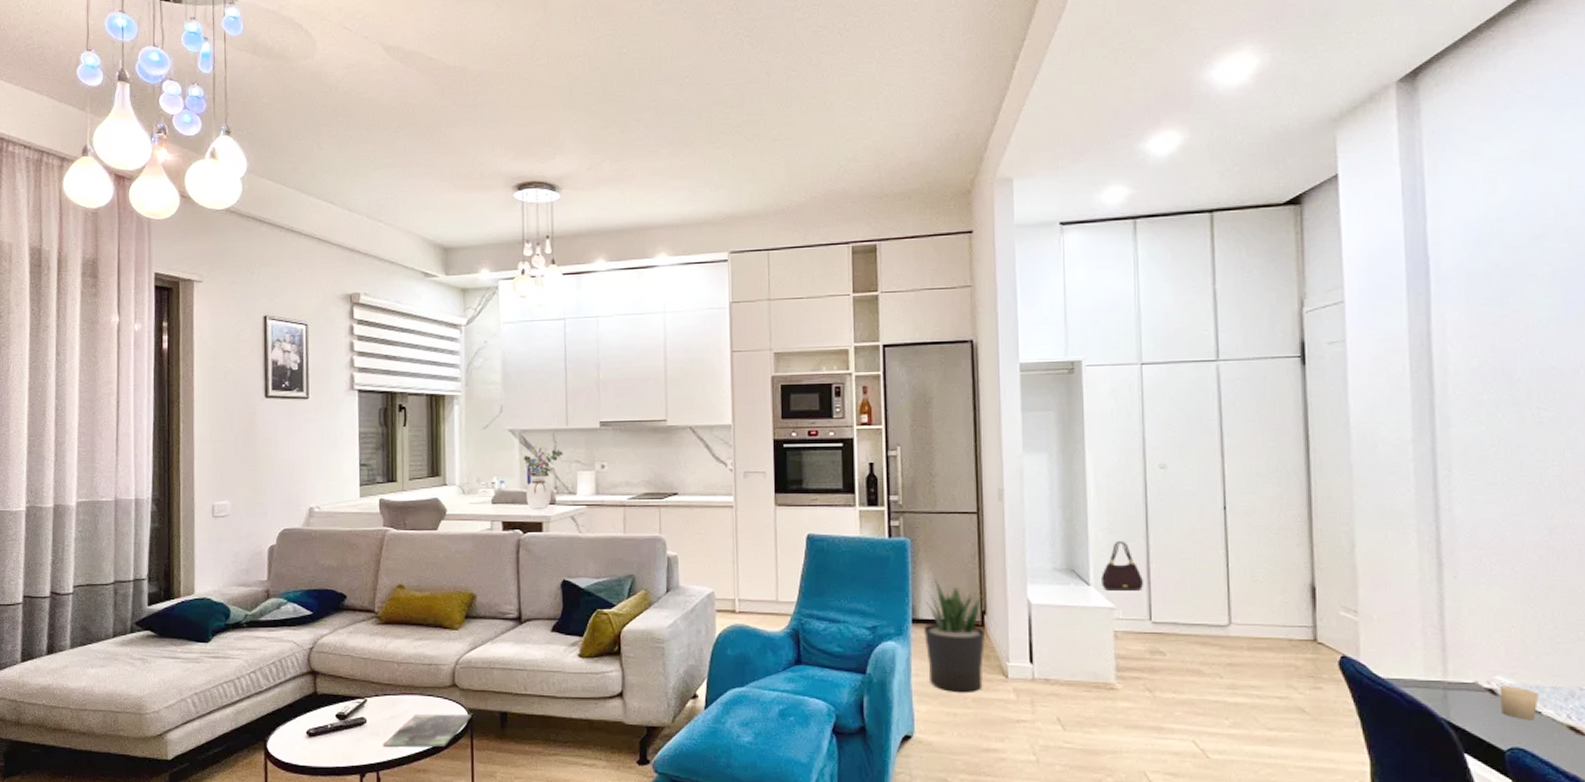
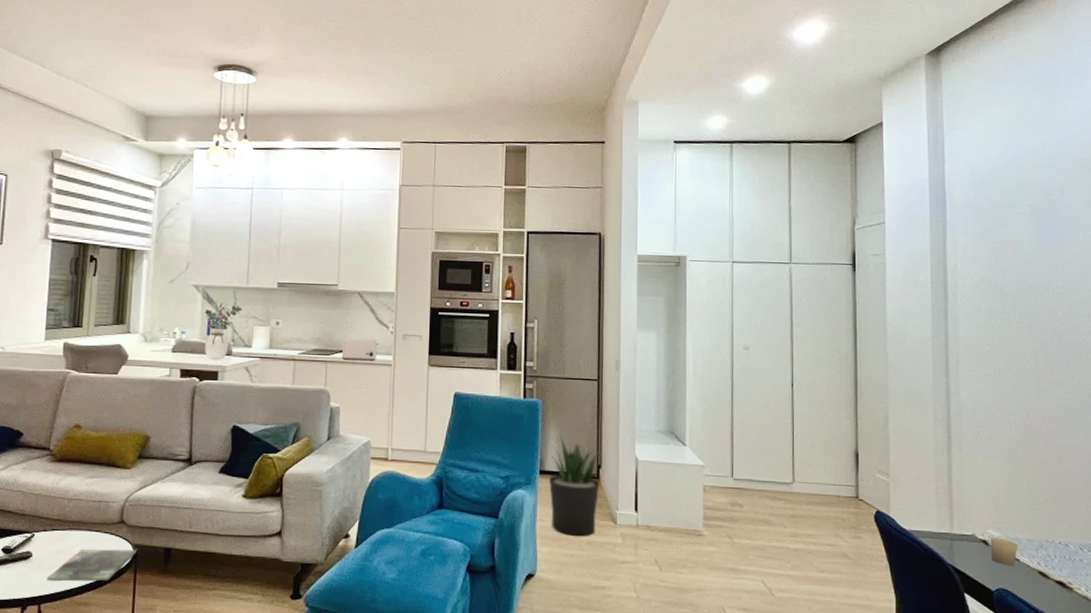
toaster: none [676,478,717,503] -> present [341,337,379,361]
handbag: present [1102,540,1143,591] -> none [695,408,727,452]

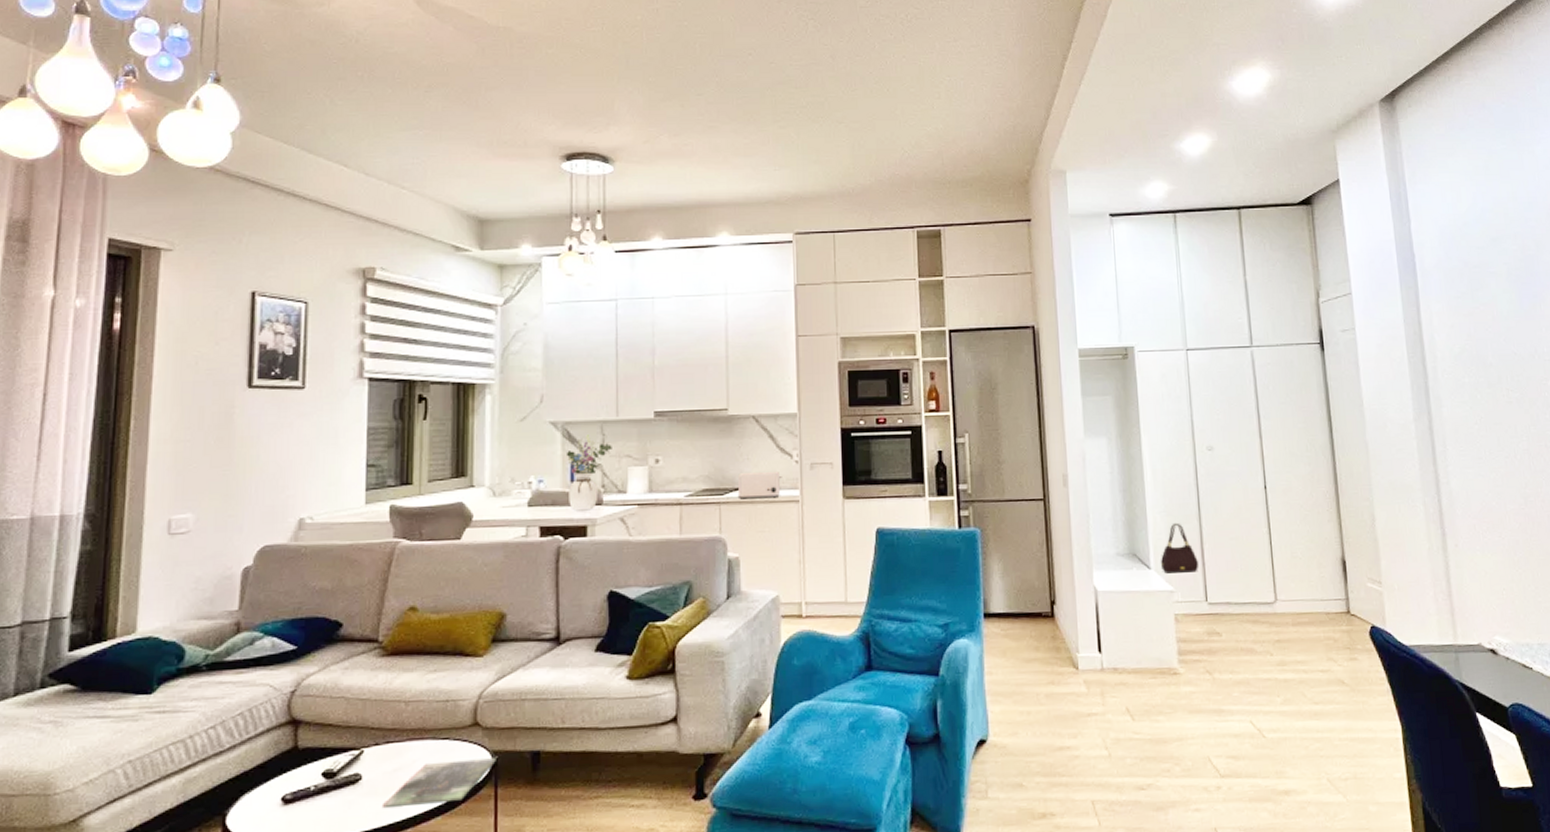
planter: present [549,437,599,536] -> none [996,571,1055,689]
handbag: none [695,408,727,452] -> present [1161,522,1198,574]
candle: present [990,538,1018,567] -> none [1498,645,1530,677]

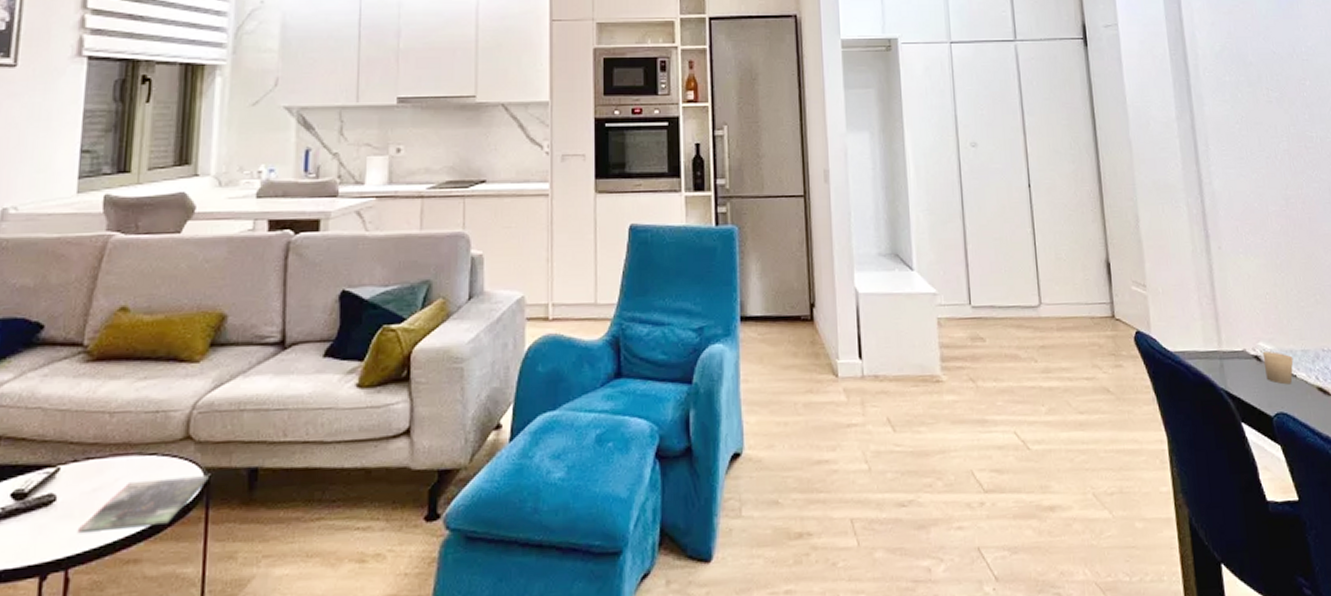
bouquet: present [567,435,612,512] -> none [301,121,351,205]
toaster: present [737,470,782,500] -> none [483,162,532,193]
handbag: present [1161,522,1198,574] -> none [924,221,962,275]
candle: none [1498,645,1530,677] -> present [1262,351,1294,385]

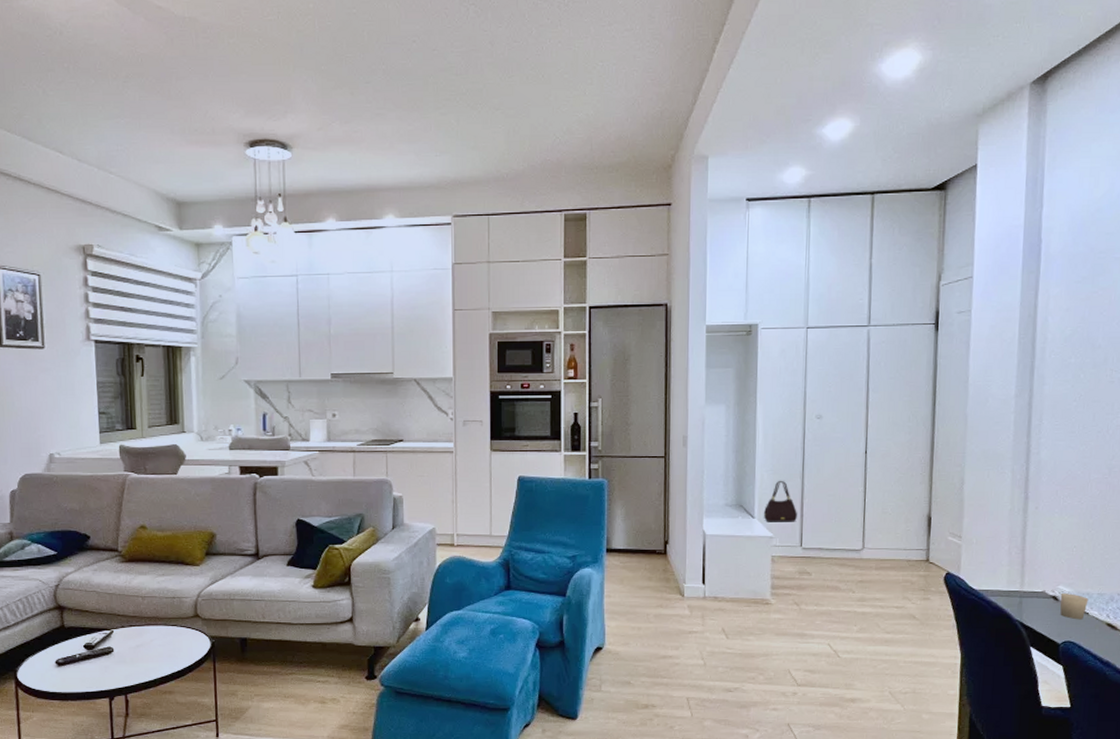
magazine: present [77,476,209,532] -> none [129,641,214,672]
handbag: none [924,221,962,275] -> present [764,480,797,522]

